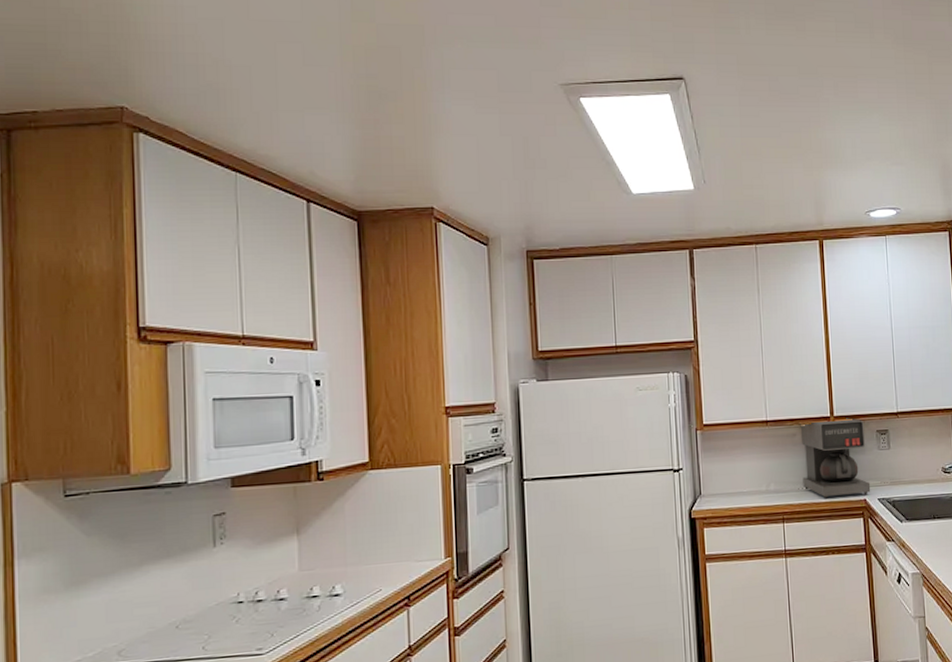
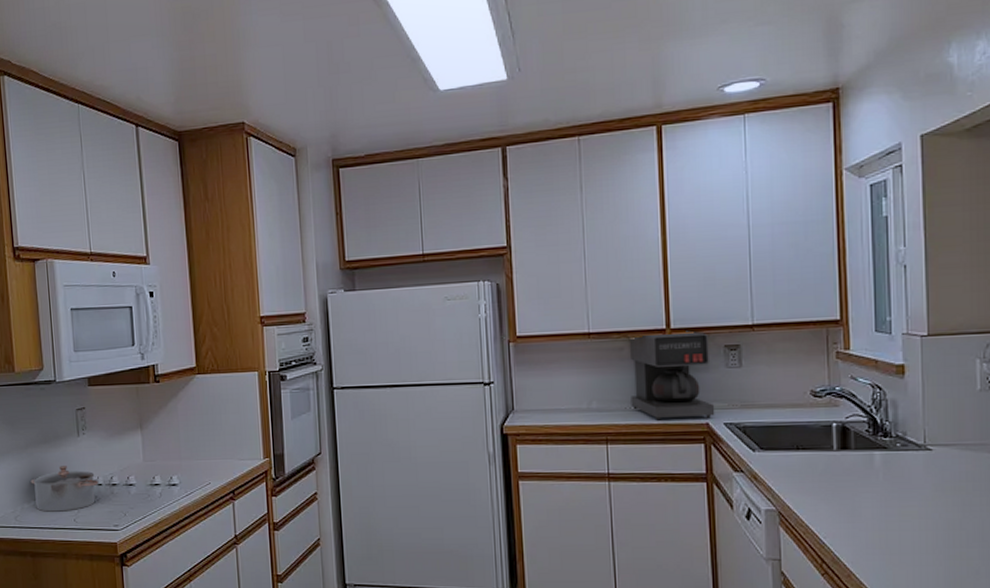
cooking pot: none [144,583,239,642] -> present [30,466,99,513]

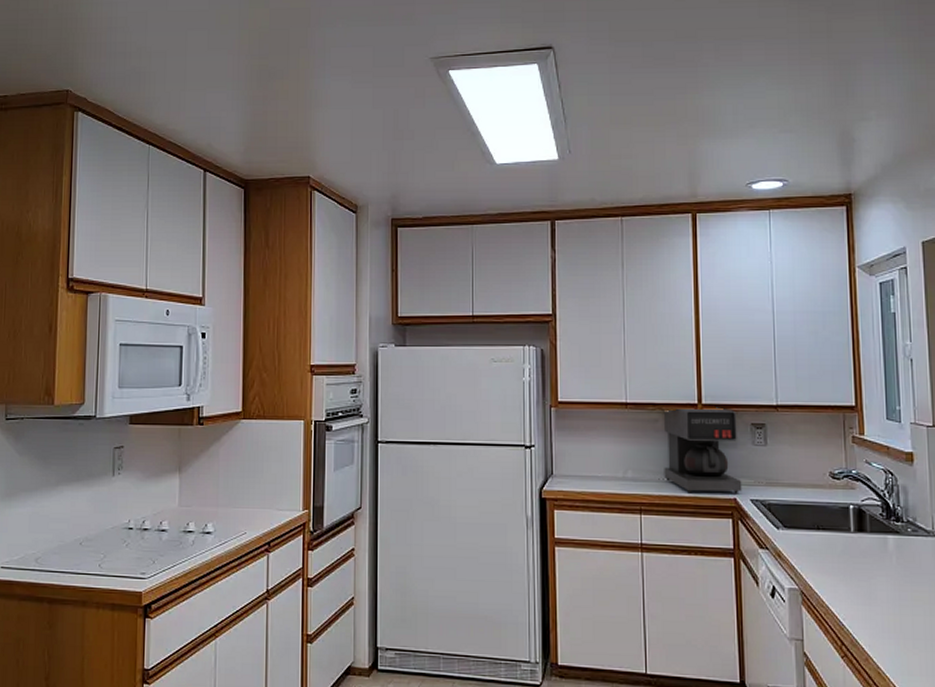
cooking pot: present [30,466,99,513] -> none [57,506,130,557]

